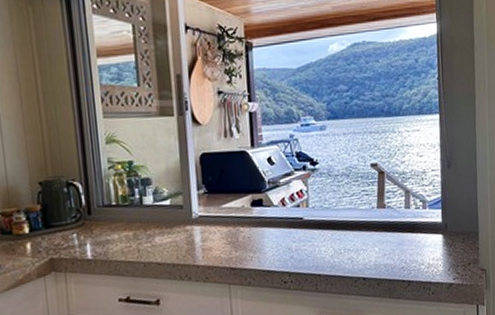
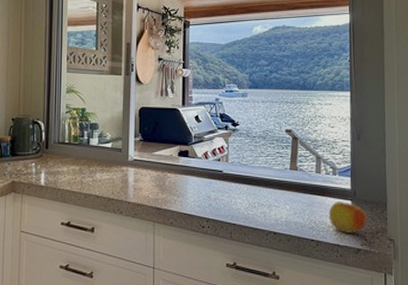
apple: none [419,236,459,269] -> present [328,202,367,233]

